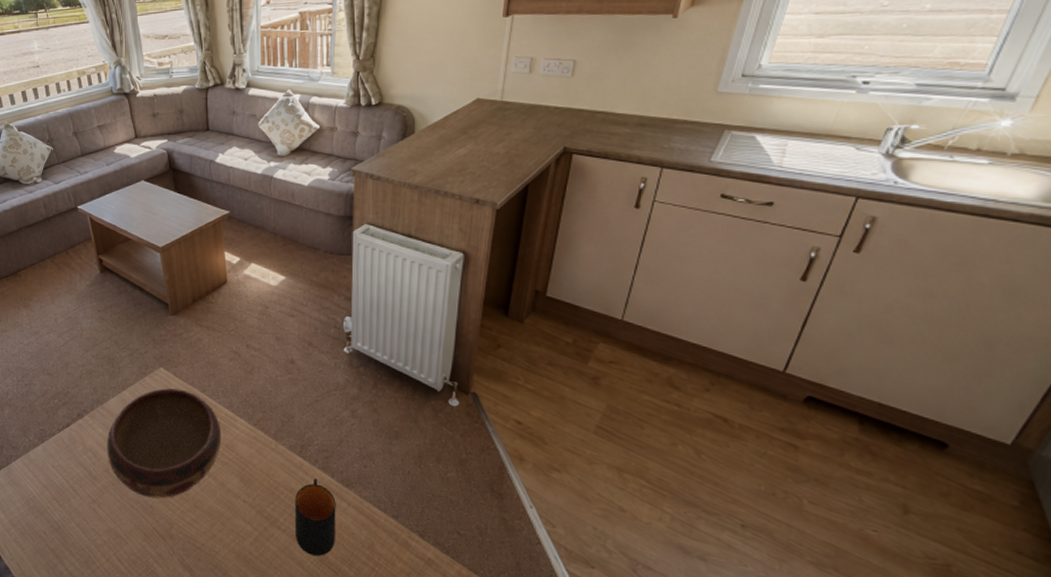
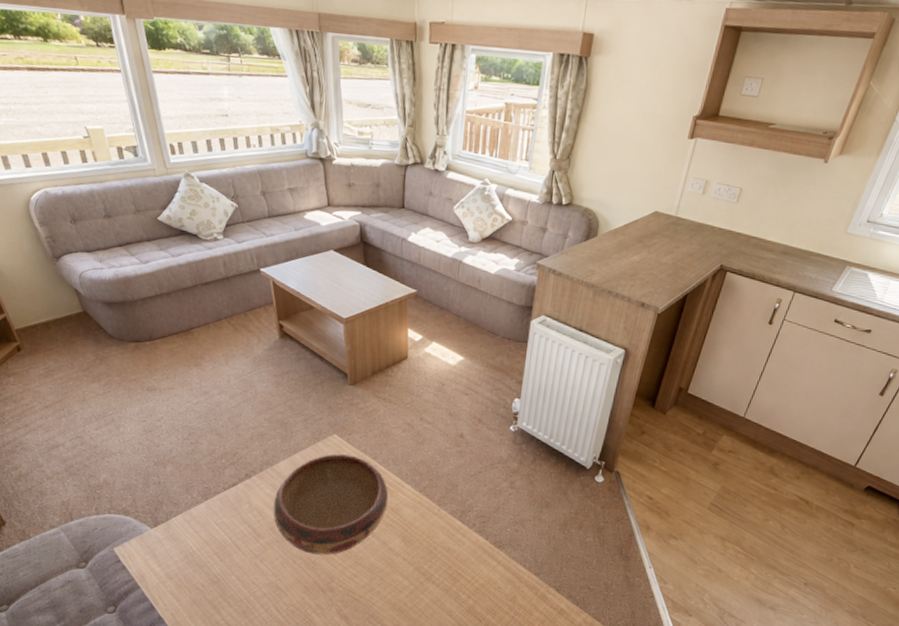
mug: present [295,478,336,556] -> none [448,540,488,607]

